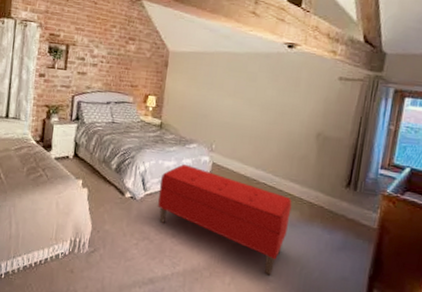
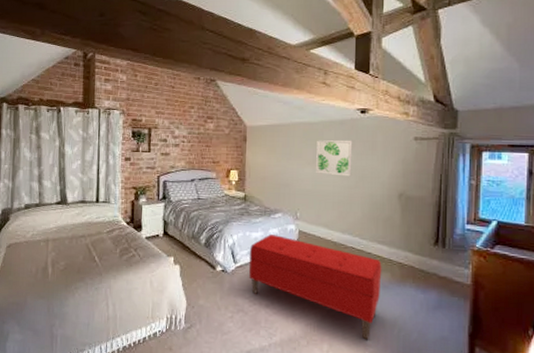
wall art: none [236,72,277,112] -> present [316,140,353,177]

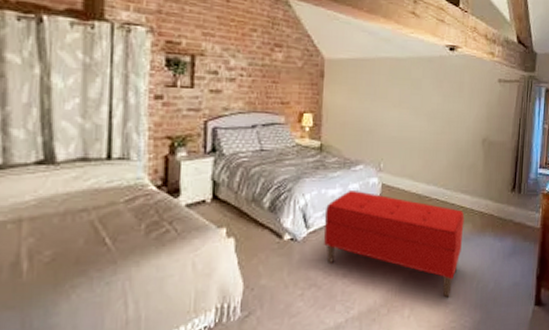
wall art: present [316,140,353,177] -> none [402,79,441,121]

